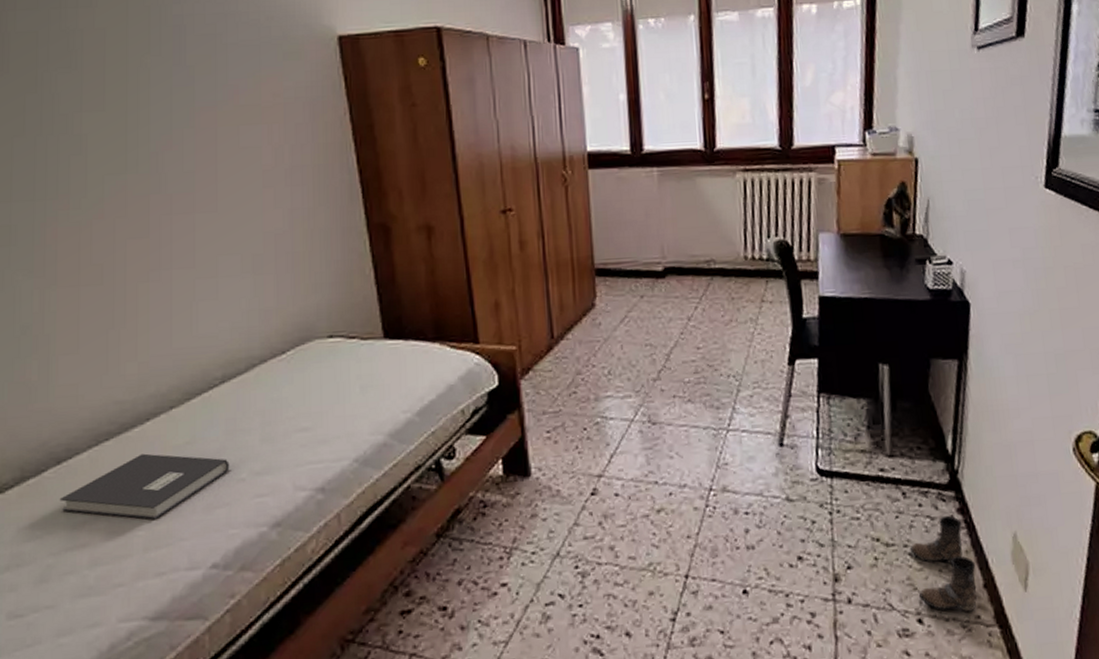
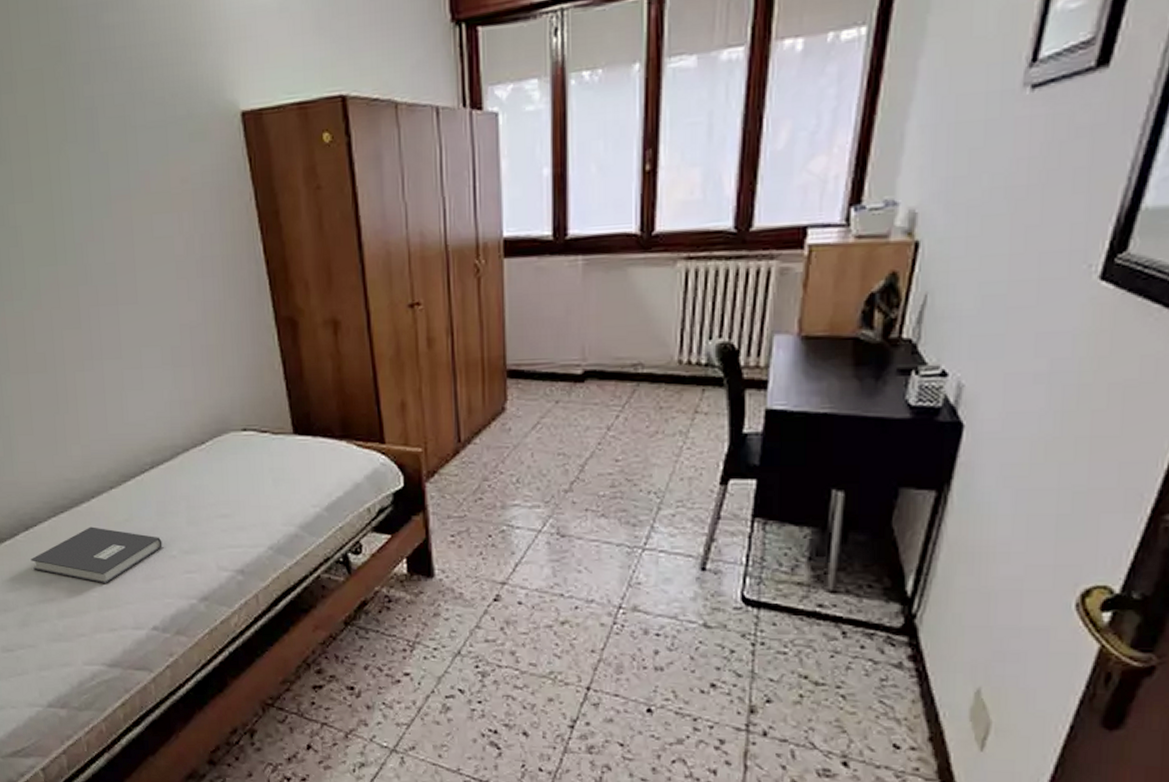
boots: present [909,515,977,611] -> none [843,661,922,762]

